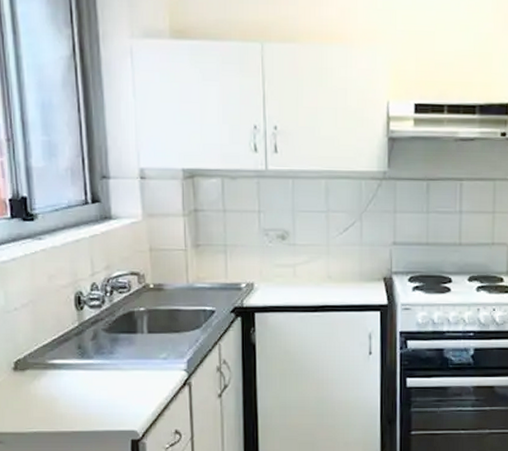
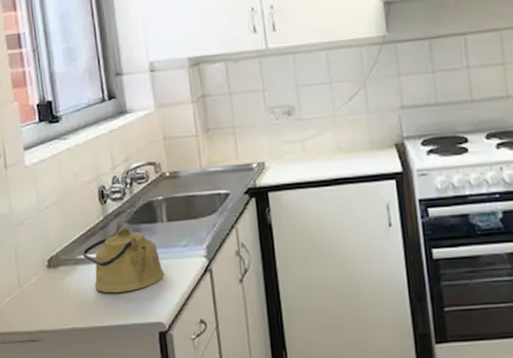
kettle: none [53,336,141,400] -> present [82,227,165,293]

